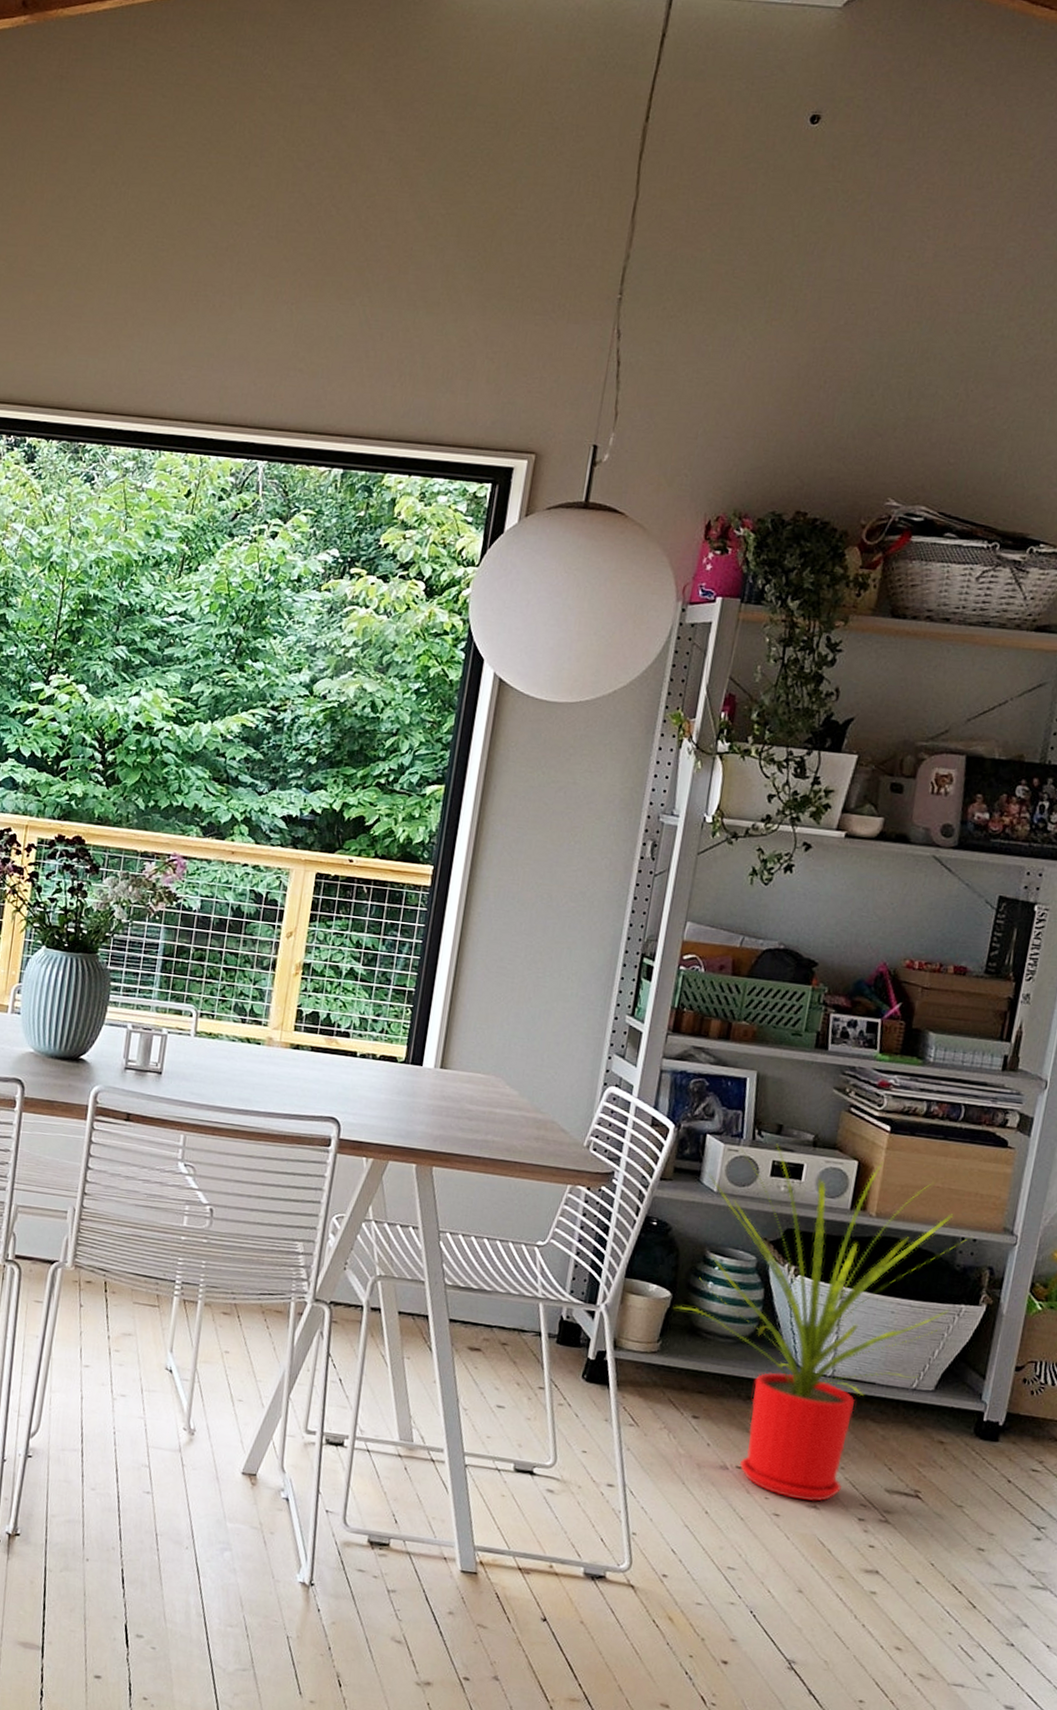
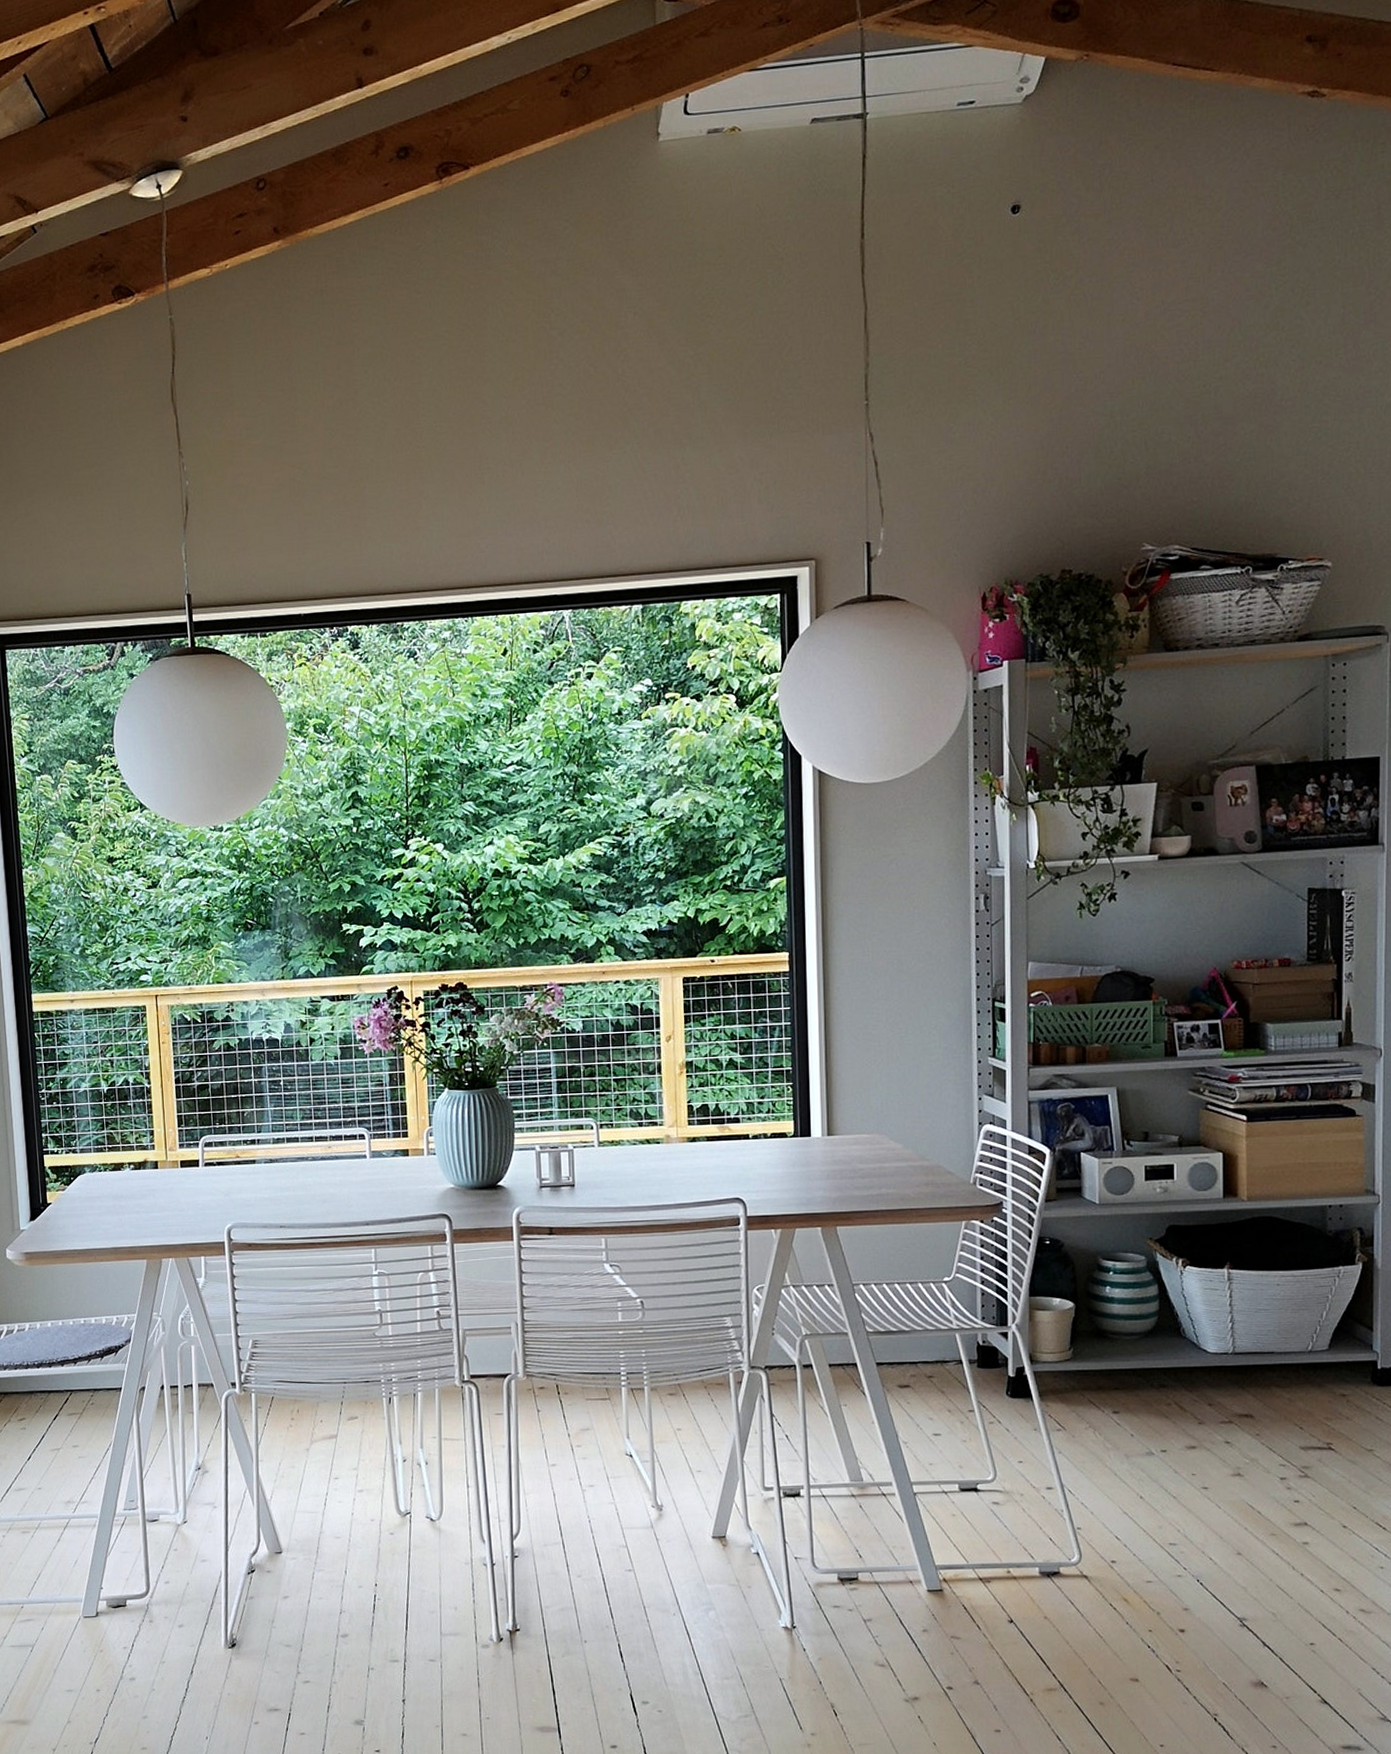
house plant: present [675,1144,973,1502] -> none [1080,1149,1339,1471]

